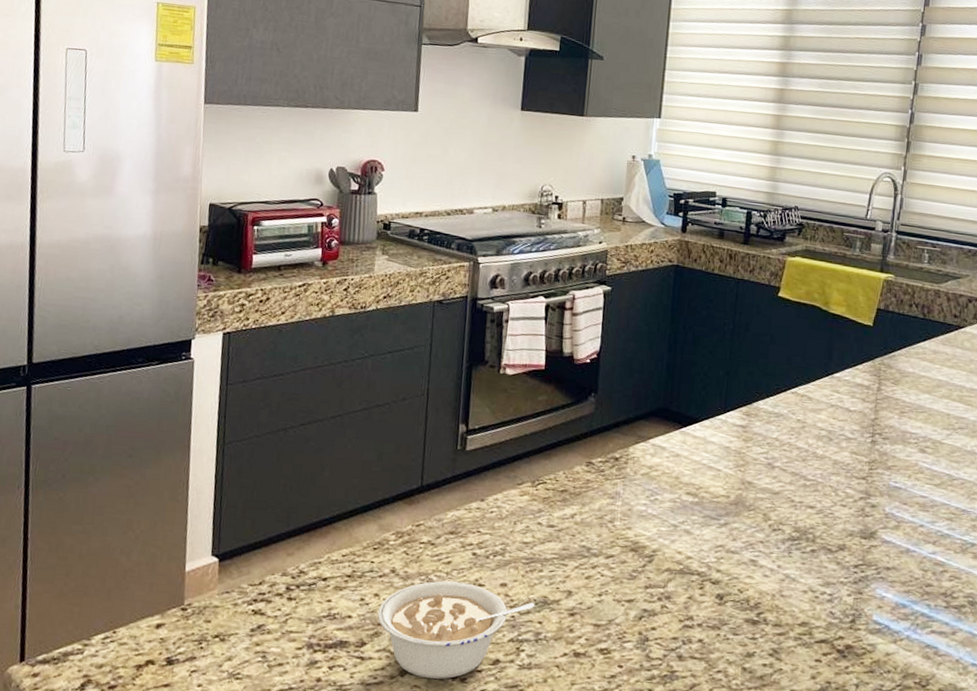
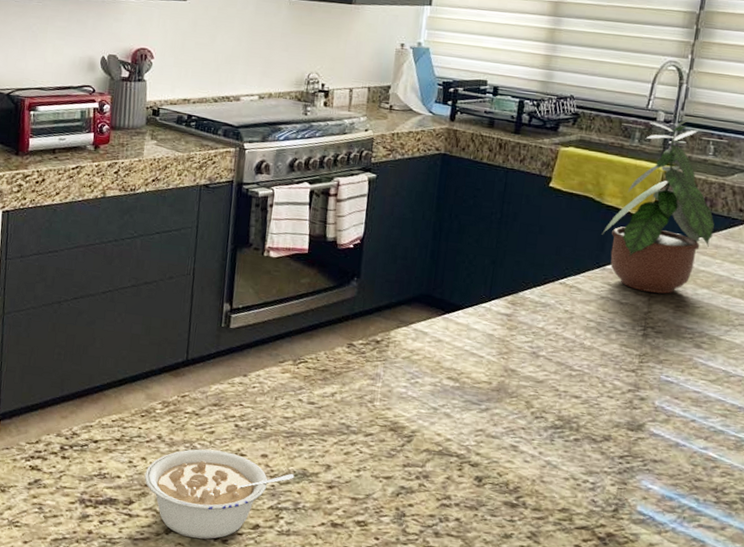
potted plant: none [829,227,932,400] -> present [602,118,714,294]

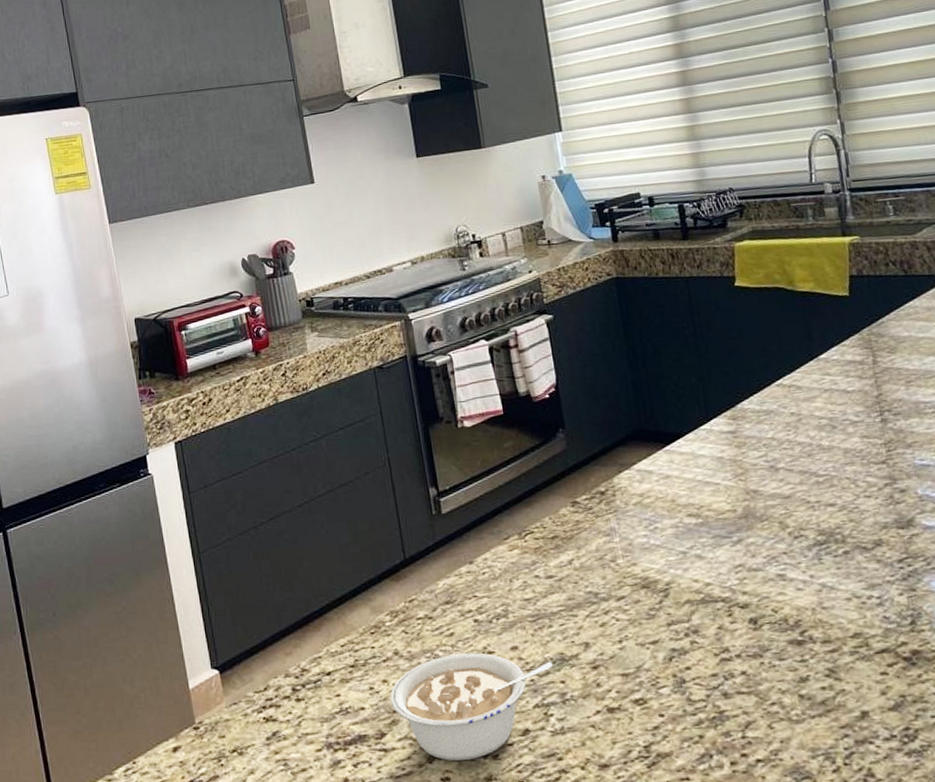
potted plant: present [602,118,714,294] -> none [804,182,921,374]

